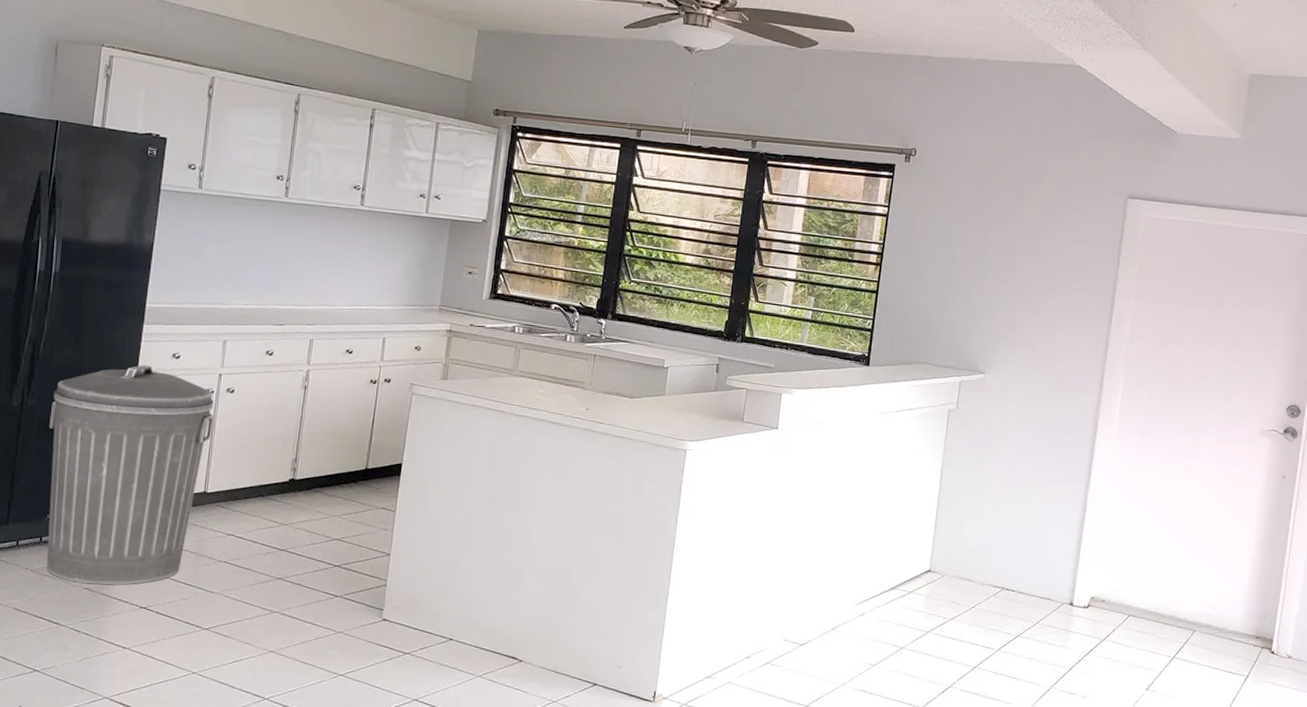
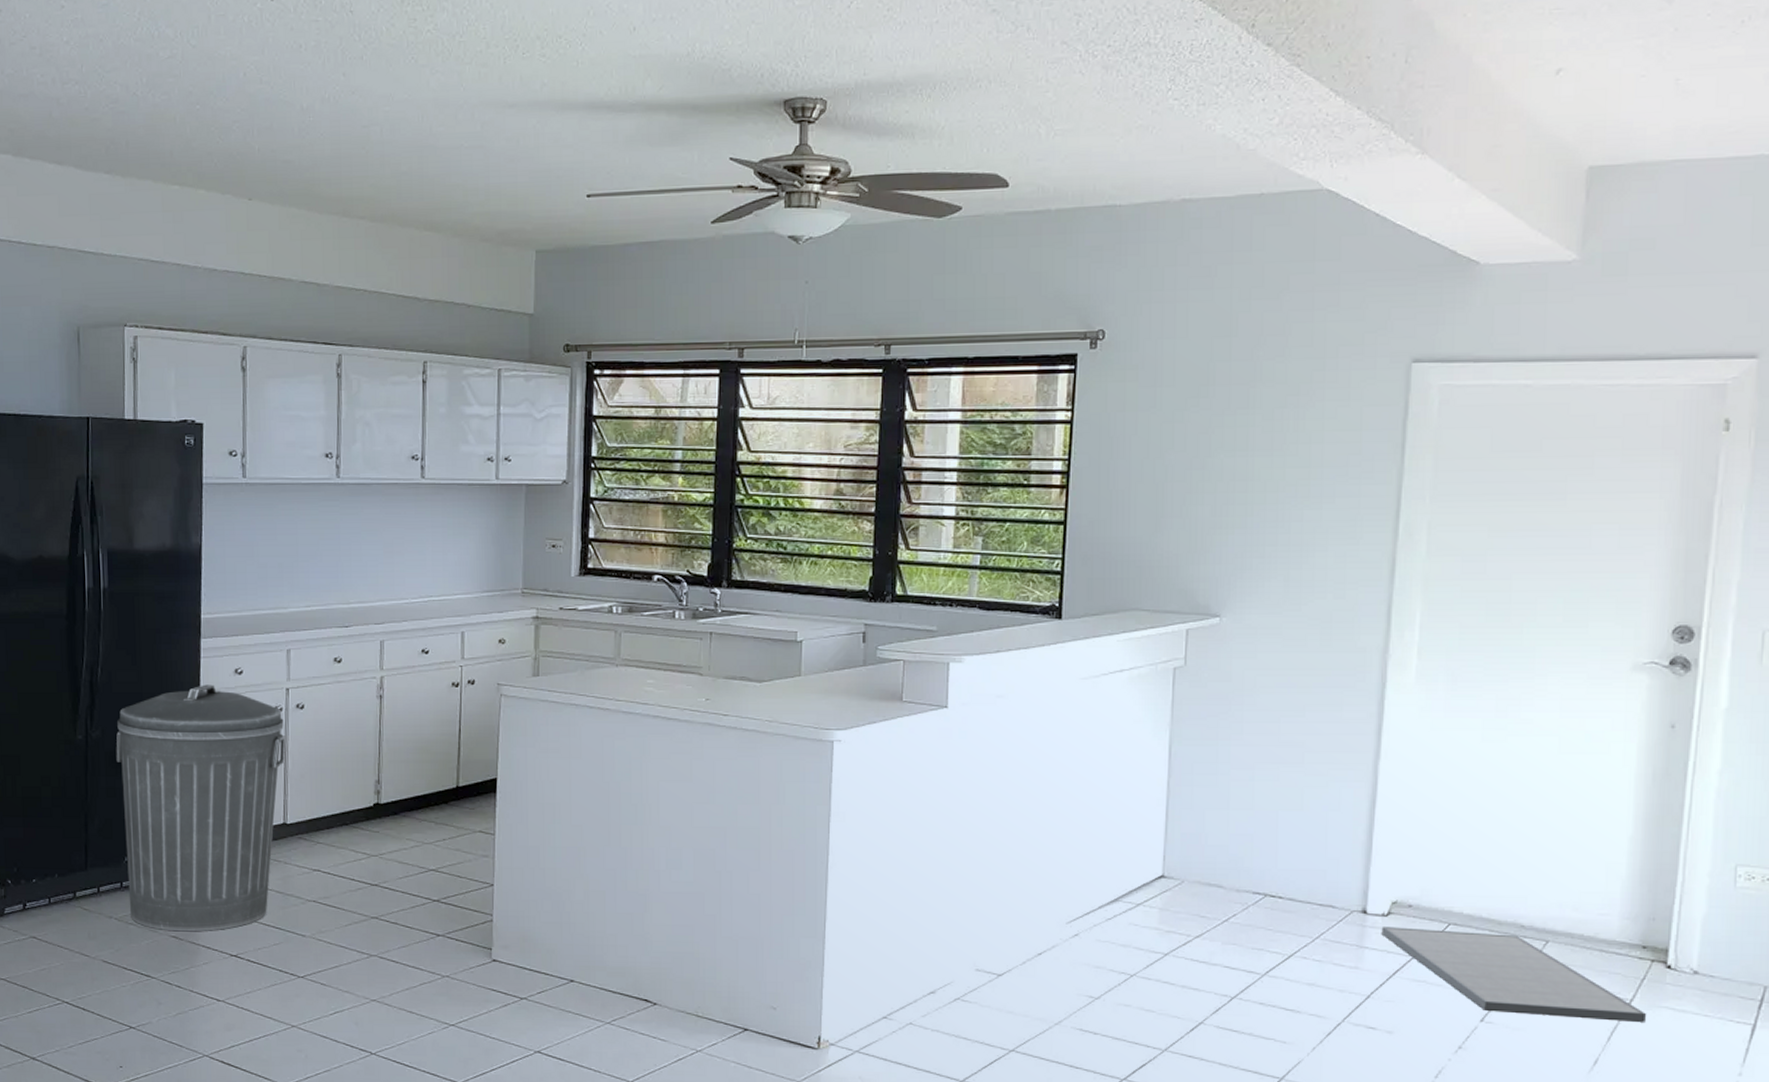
doormat: none [1082,616,1257,693] -> present [1381,927,1647,1022]

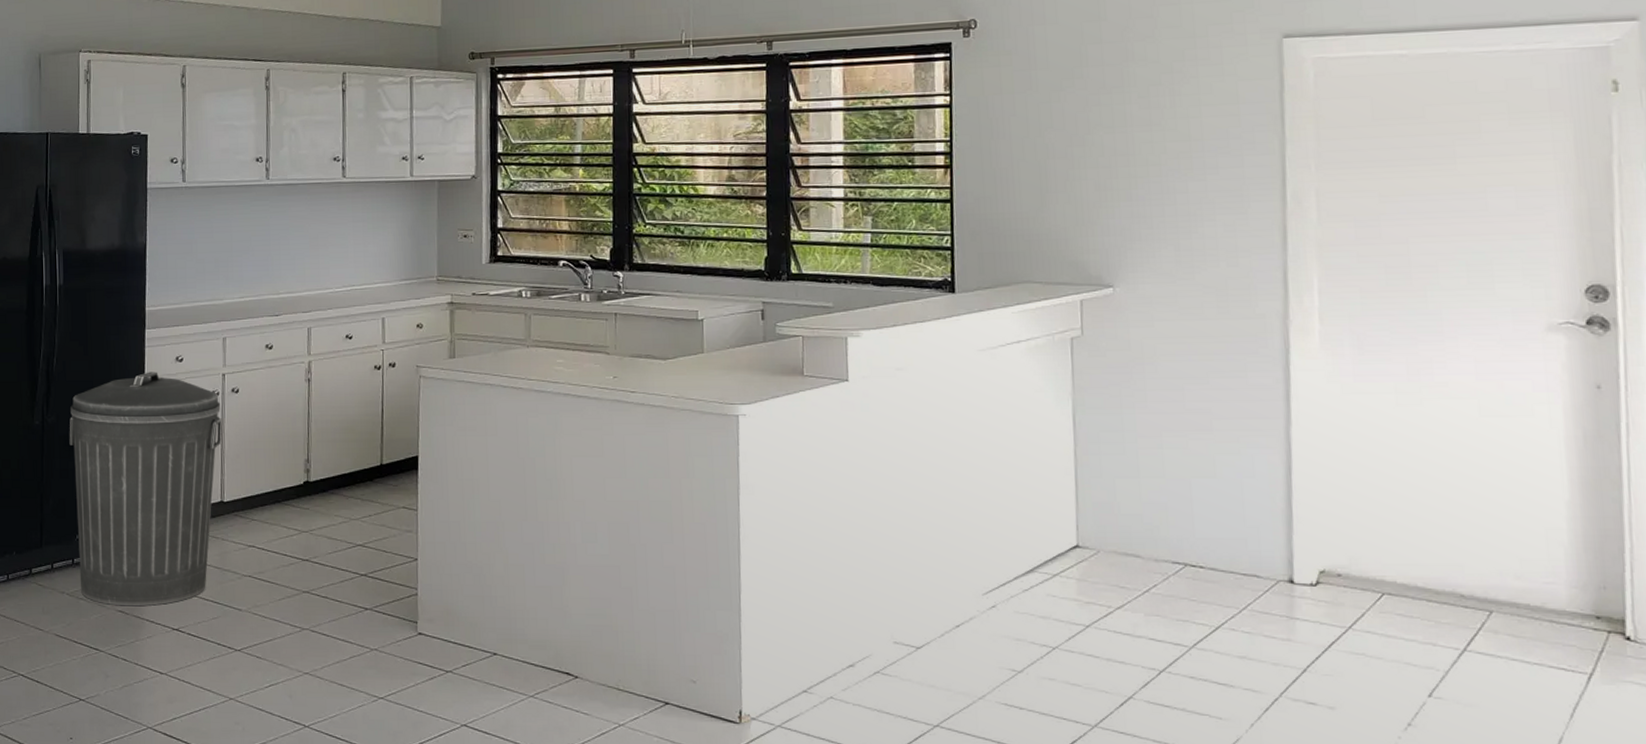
doormat: present [1381,927,1647,1022] -> none [1311,597,1611,698]

